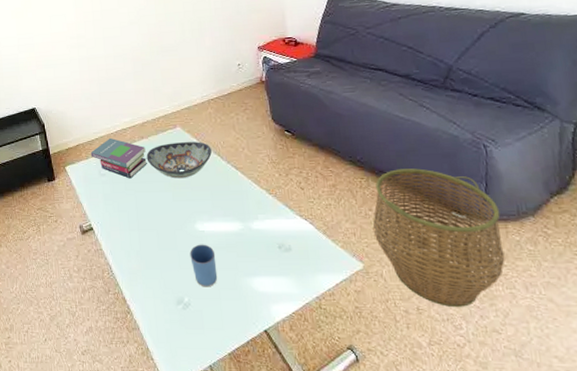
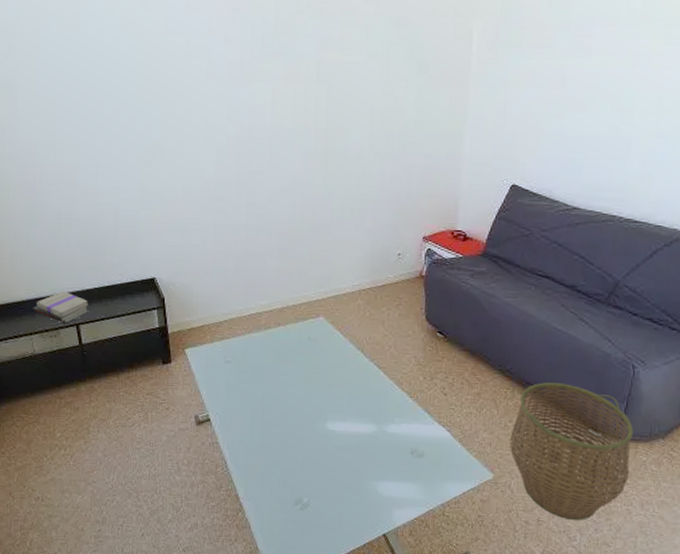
books: present [90,137,147,179] -> none [216,321,281,369]
decorative bowl: present [146,141,212,179] -> none [281,333,355,373]
mug: present [190,244,218,287] -> none [315,444,343,489]

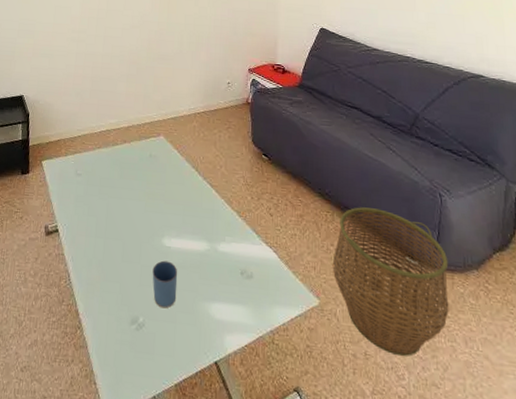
mug: none [315,444,343,489] -> present [152,260,178,309]

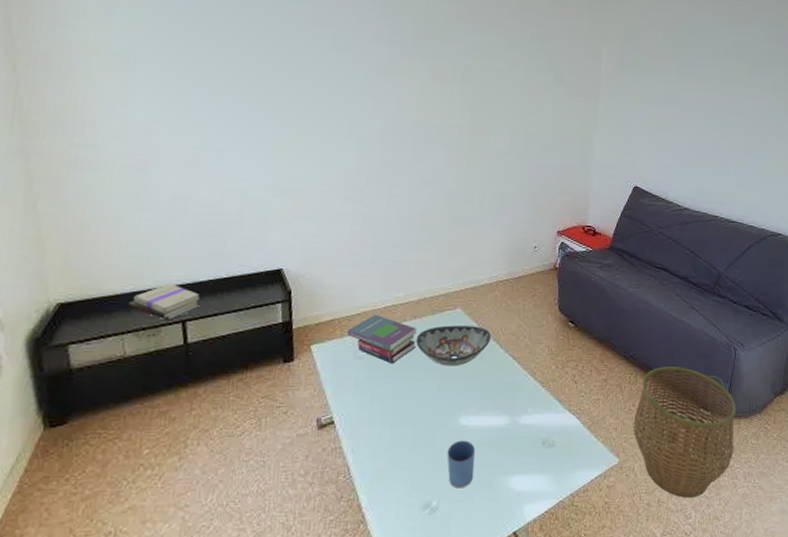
books: none [70,137,126,183] -> present [347,314,417,364]
decorative bowl: none [125,151,190,189] -> present [416,325,491,366]

